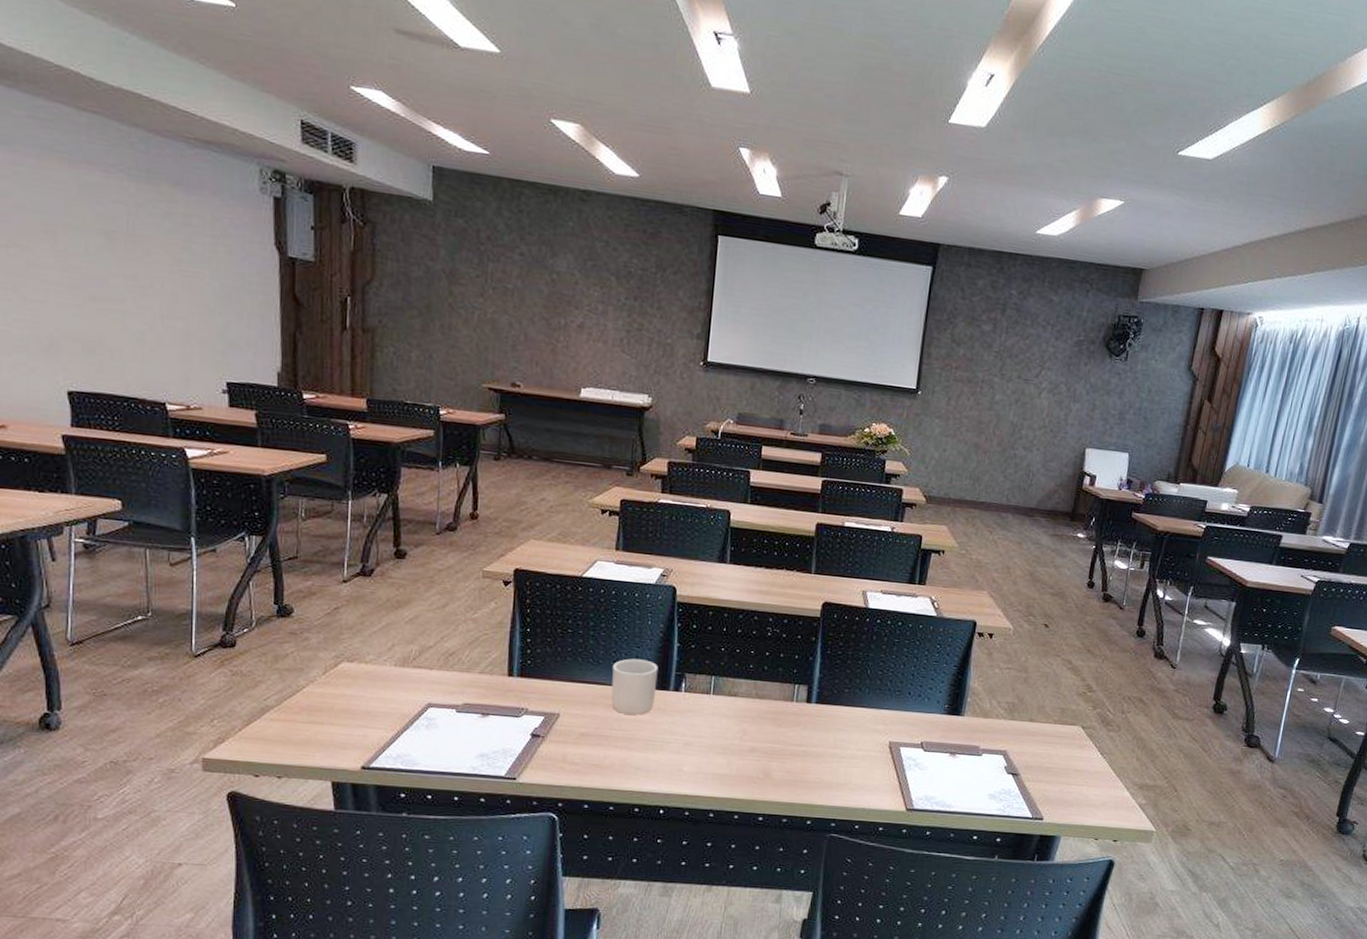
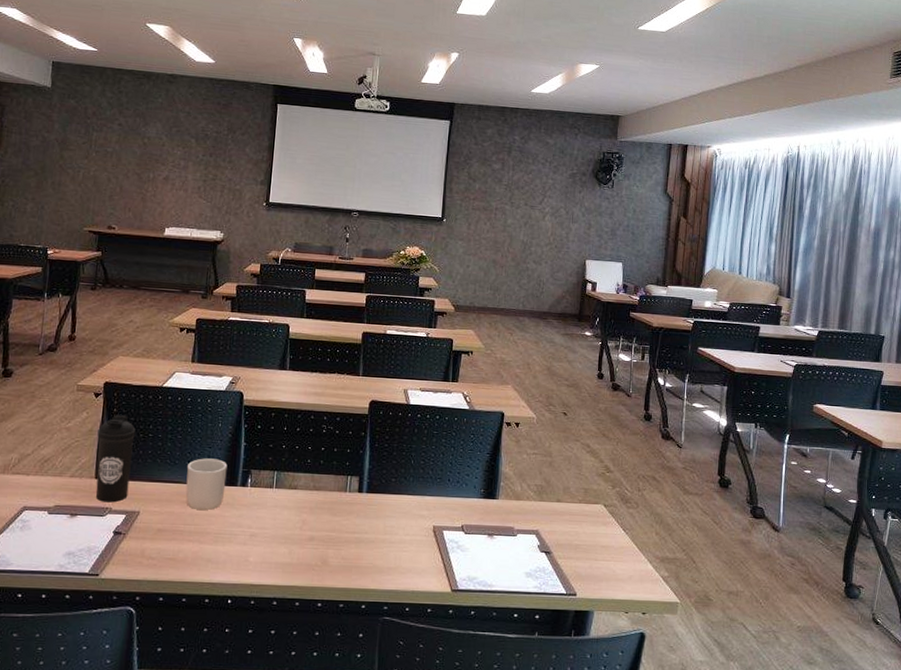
water bottle: none [508,606,553,703] -> present [95,415,136,503]

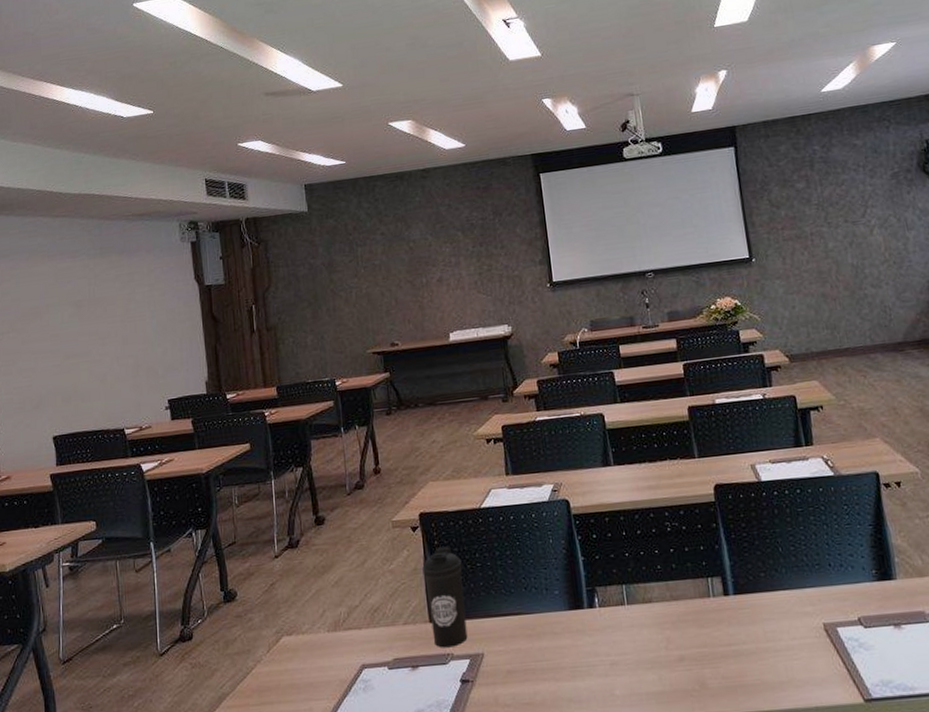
mug: present [185,458,228,510] -> none [524,580,572,642]

